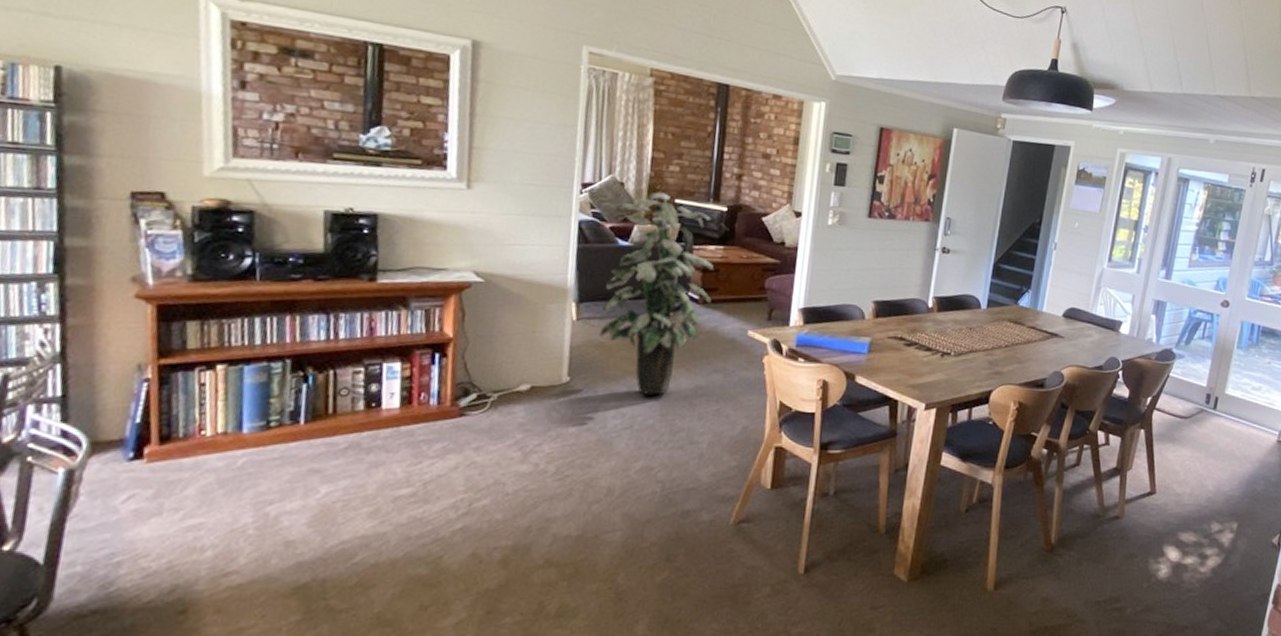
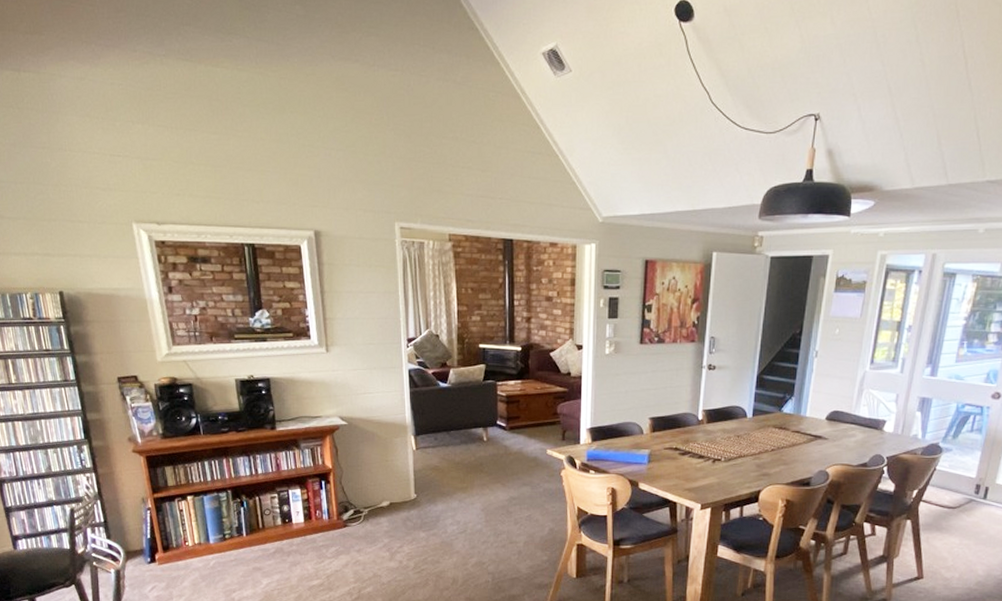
indoor plant: present [598,192,714,395] -> none [433,340,516,506]

